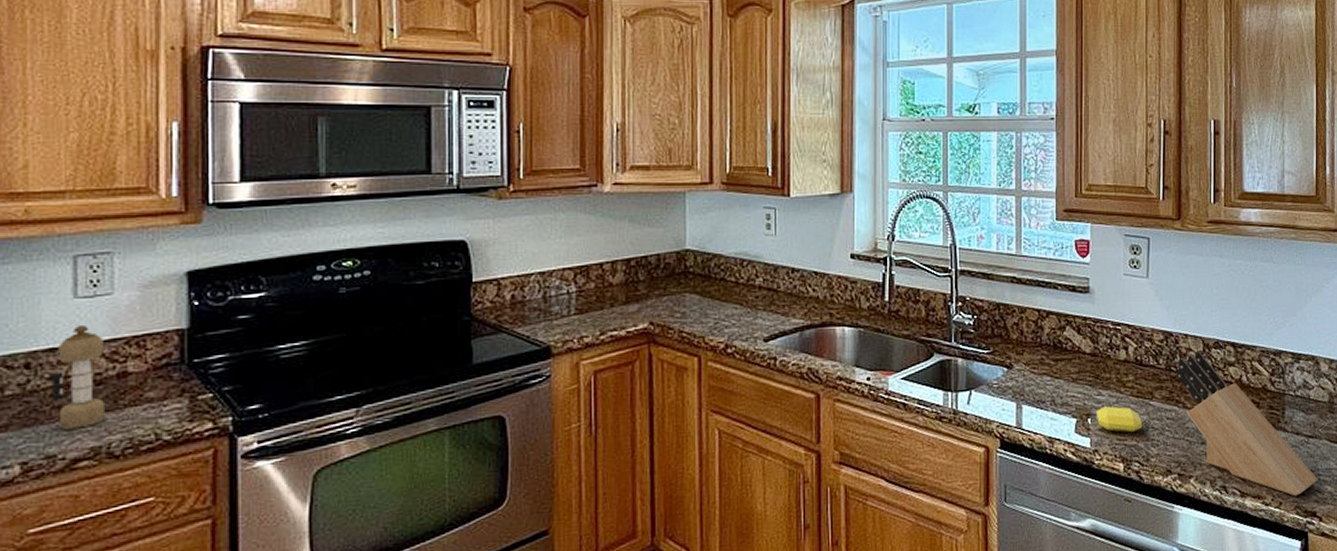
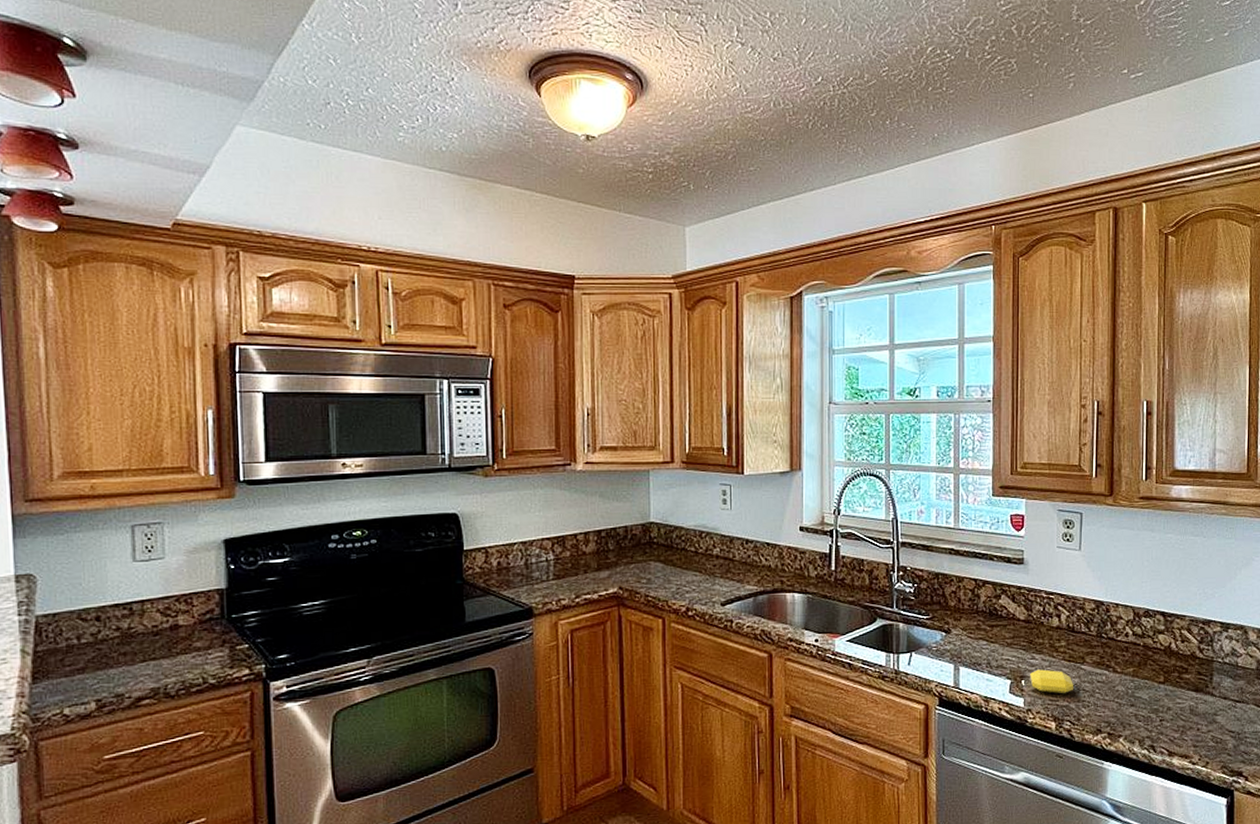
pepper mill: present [52,324,104,430] -> none [118,584,161,673]
knife block: present [1176,351,1318,496] -> none [1107,619,1245,757]

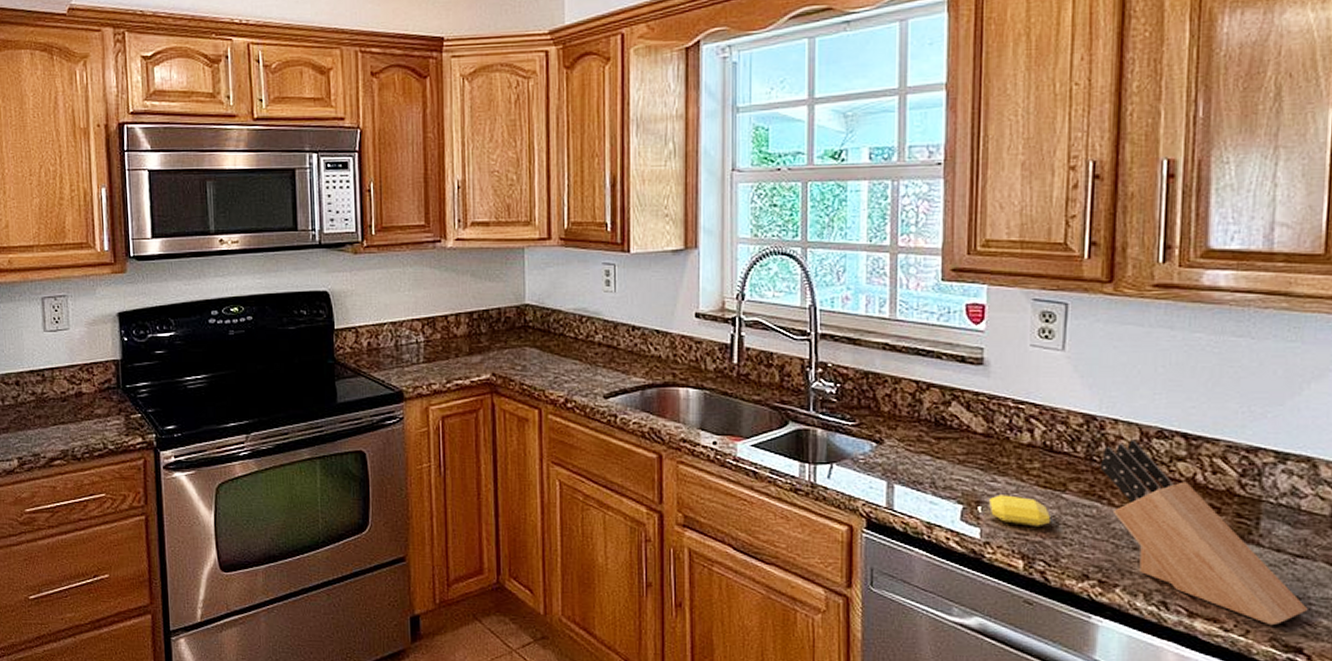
knife block: none [1107,619,1245,757] -> present [1100,440,1308,626]

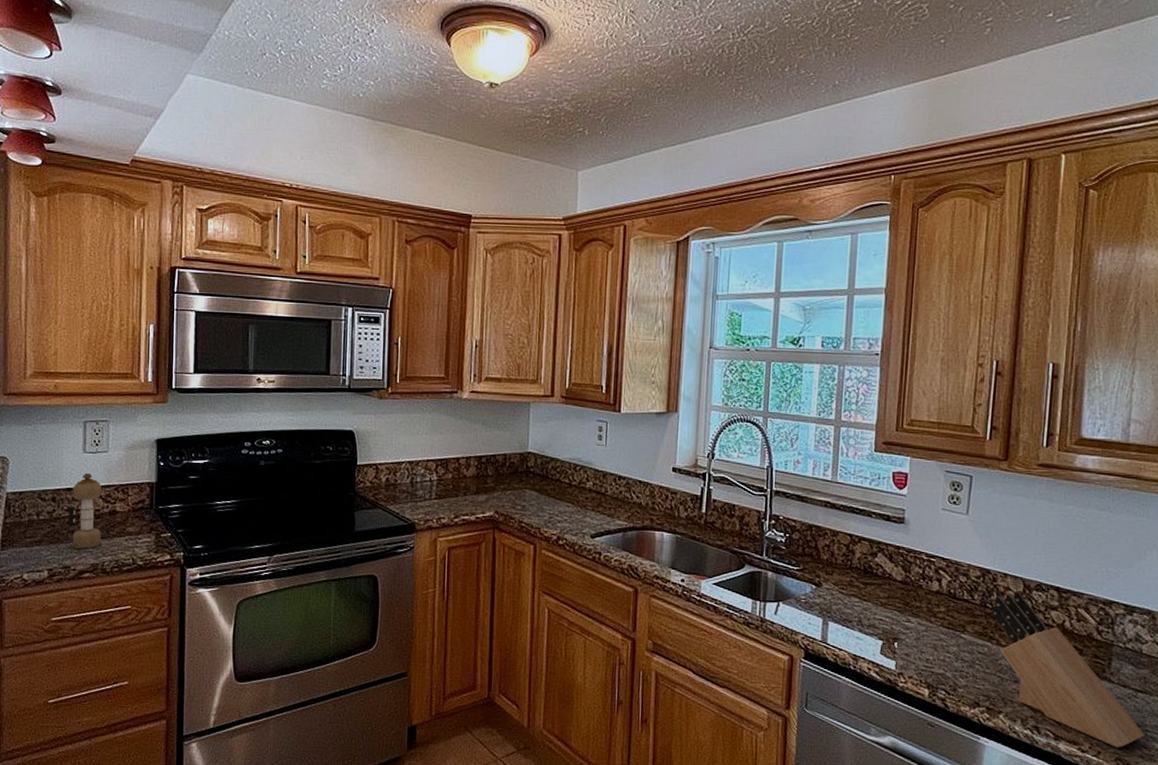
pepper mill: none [33,352,69,435] -> present [68,472,101,549]
soap bar: present [989,495,1050,528] -> none [904,633,951,662]

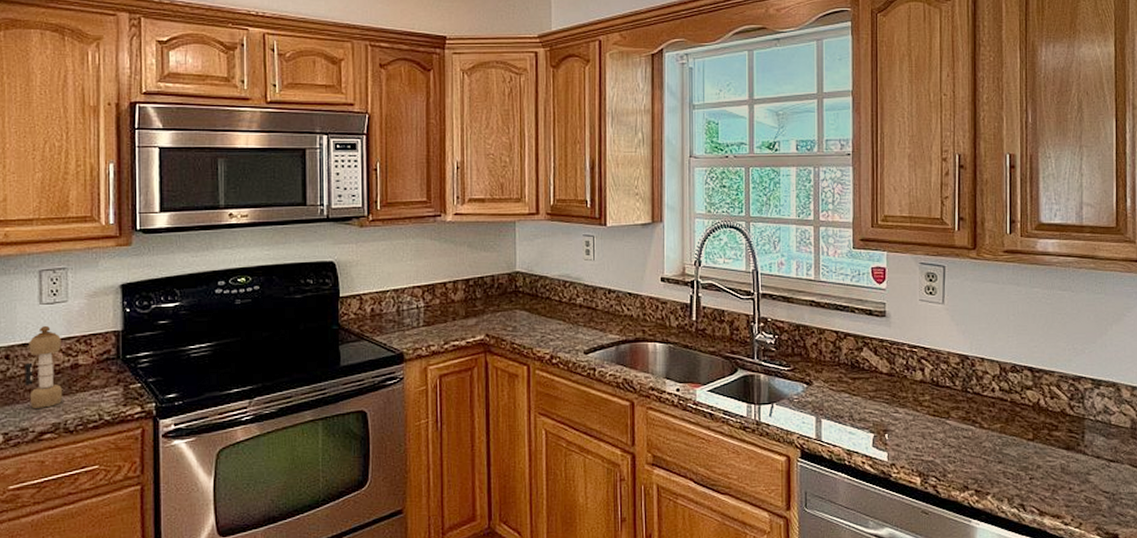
knife block: present [991,591,1145,748] -> none [973,374,1120,518]

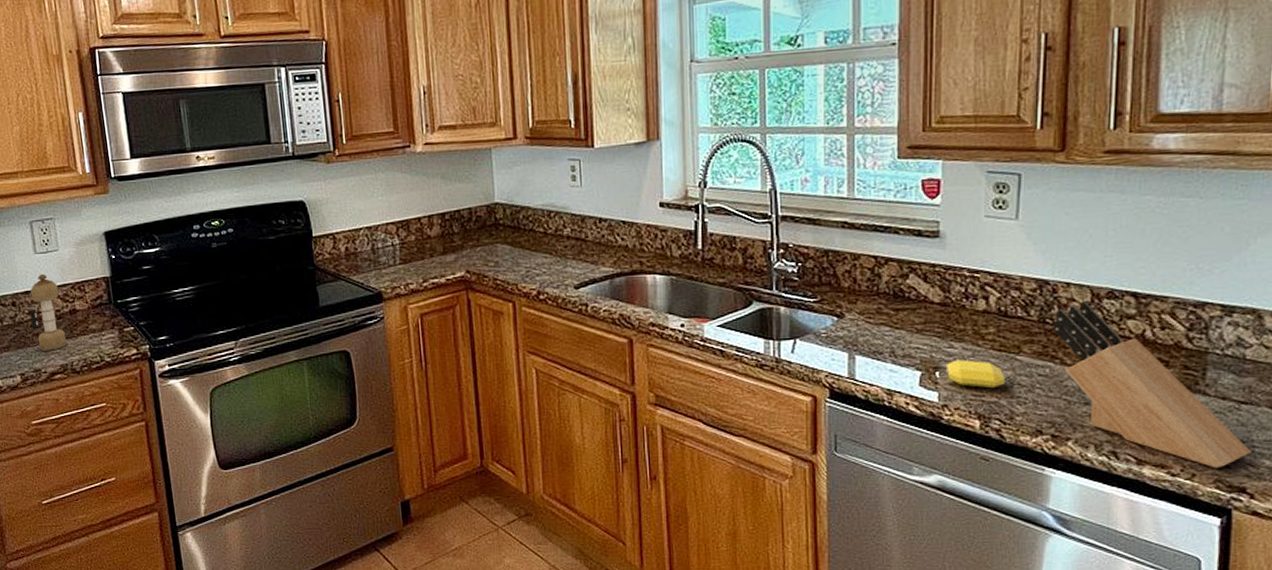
soap bar: none [894,423,938,449] -> present [947,360,1005,389]
knife block: none [973,374,1120,518] -> present [1053,301,1251,469]

